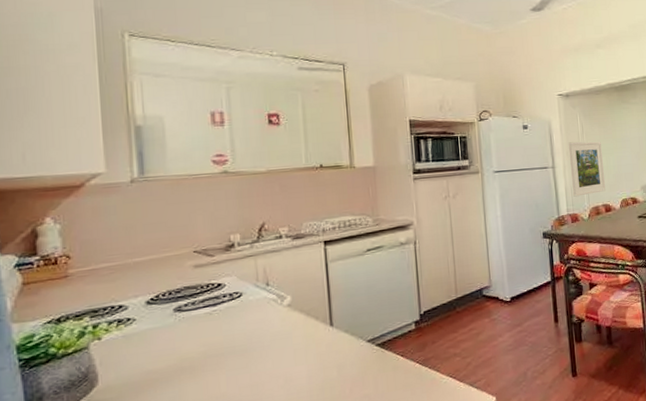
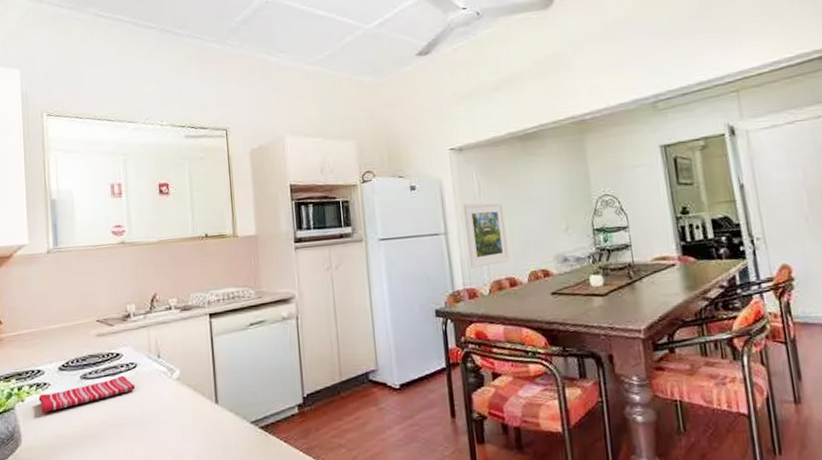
dish towel: none [120,305,241,350] -> present [38,375,136,413]

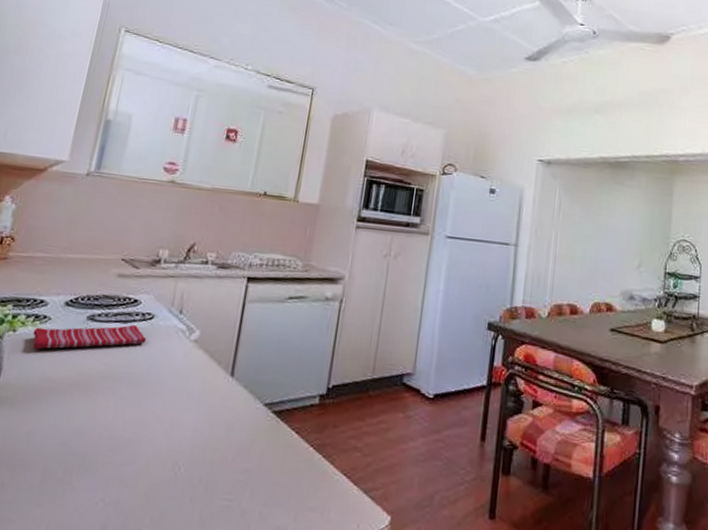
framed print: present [462,202,510,268] -> none [534,219,580,288]

